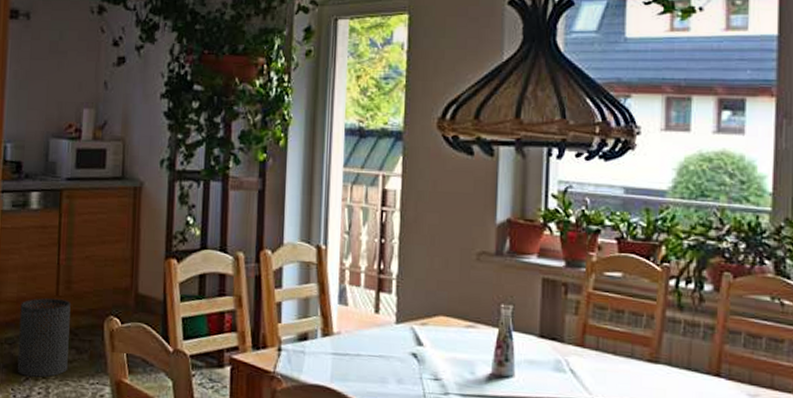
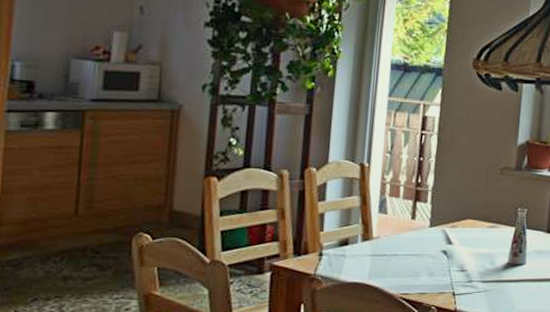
trash can: present [17,298,71,377] -> none [22,218,93,297]

